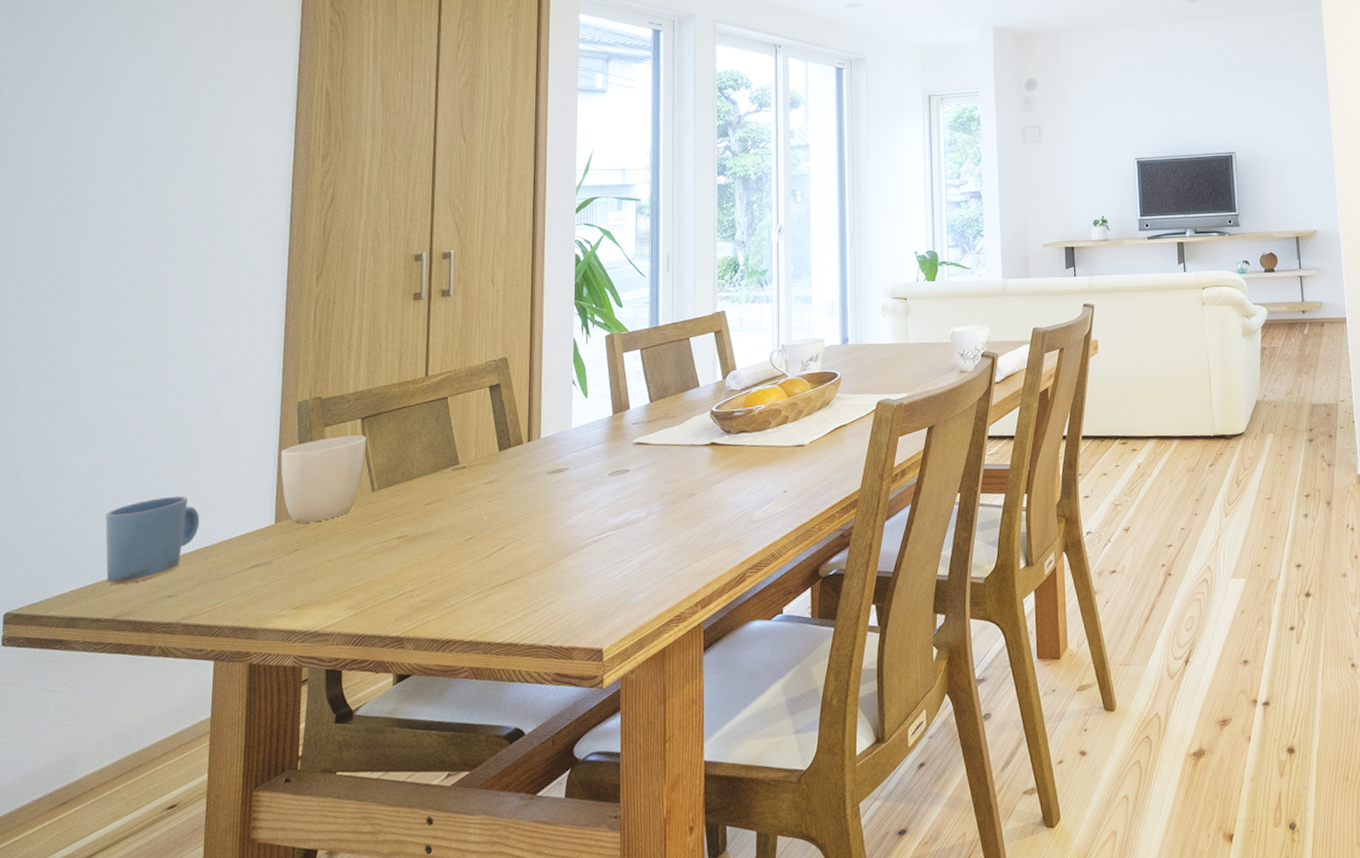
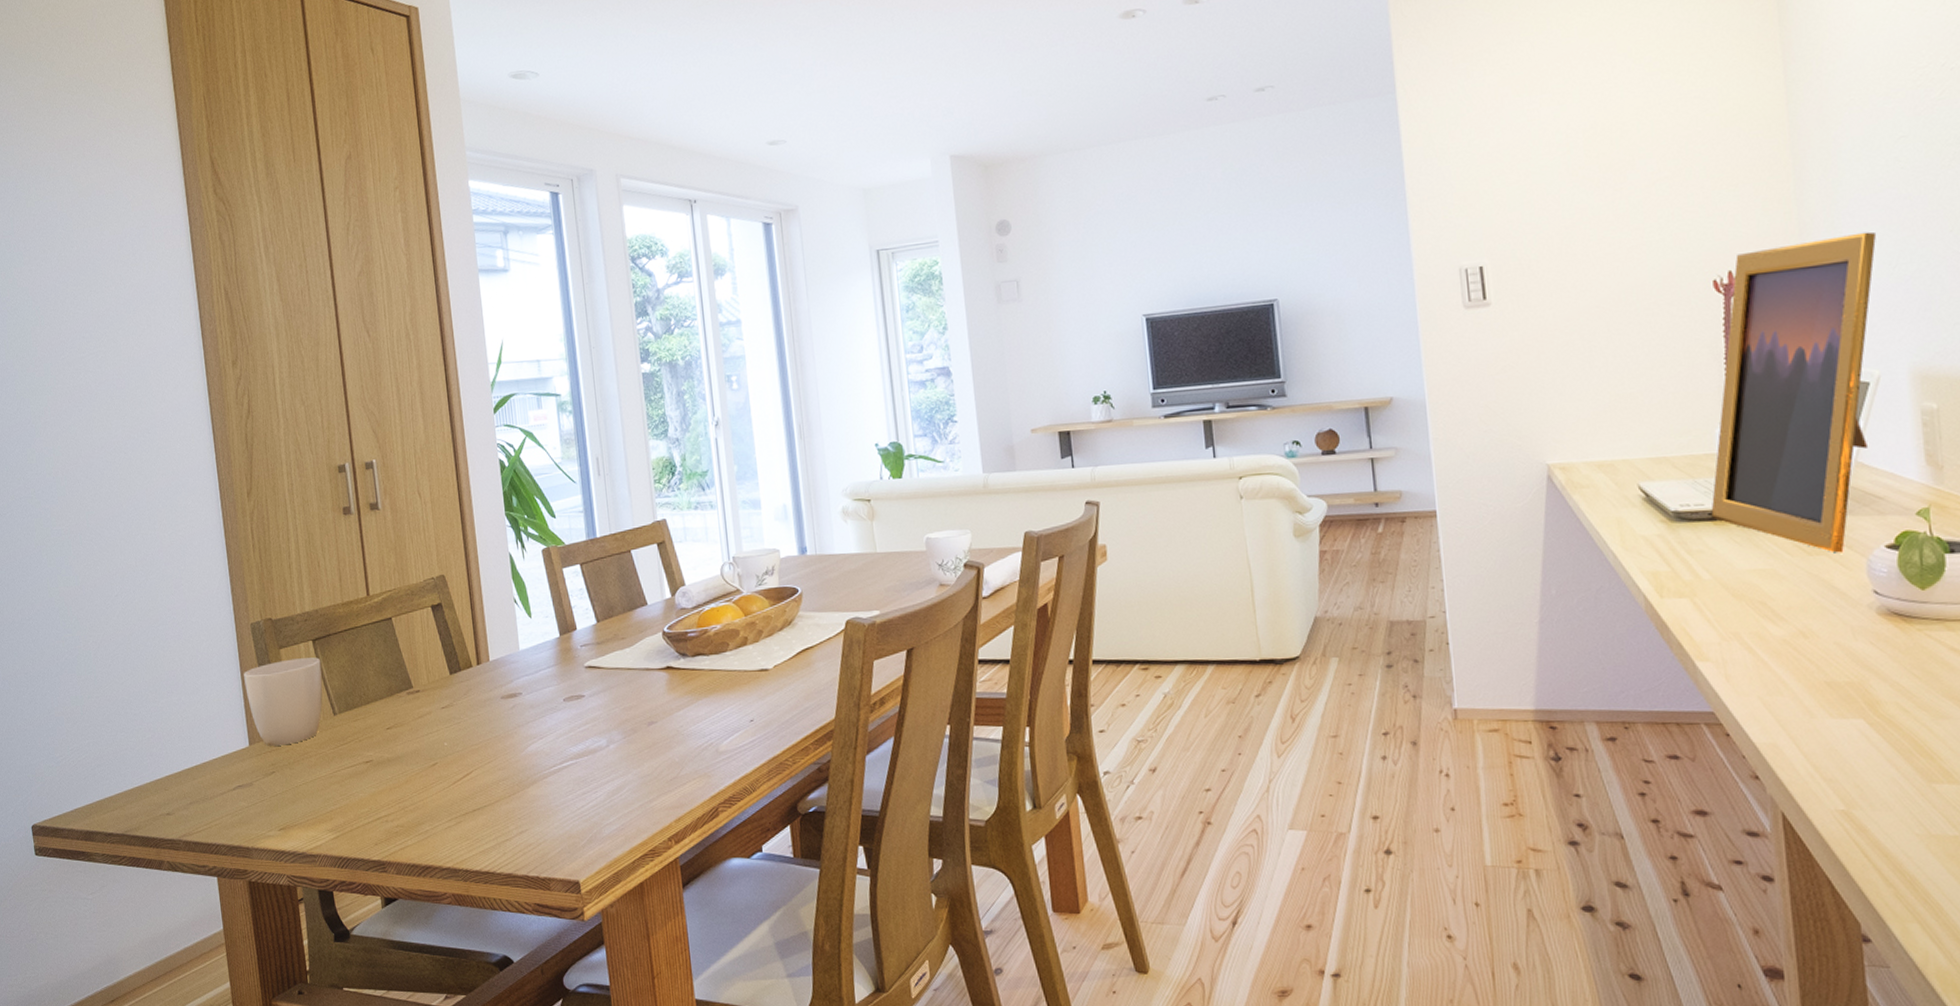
mug: present [105,495,200,585] -> none [99,717,183,801]

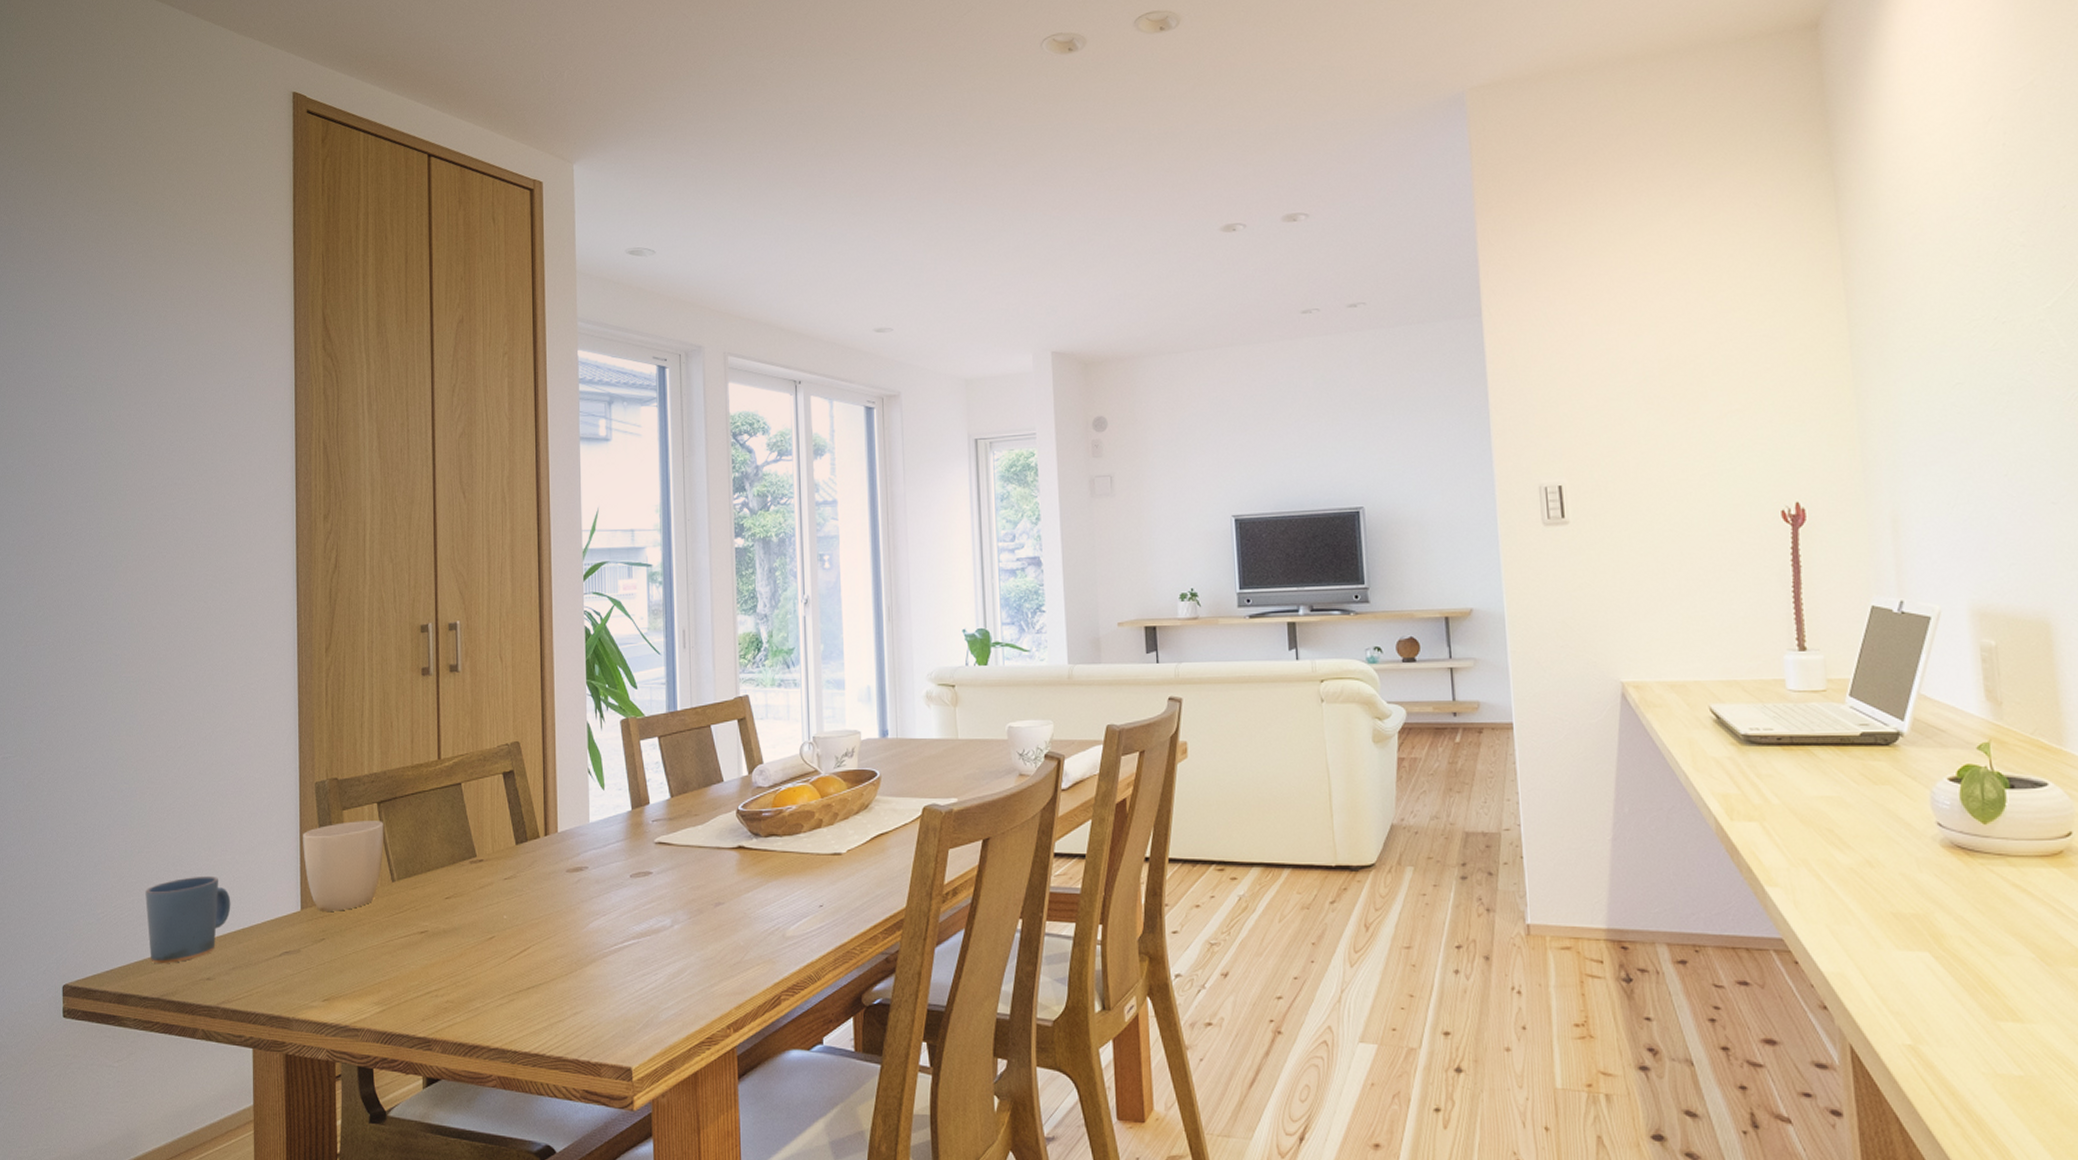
mug: none [99,717,183,801] -> present [145,875,231,963]
picture frame: present [1711,231,1876,553] -> none [1779,472,1935,784]

